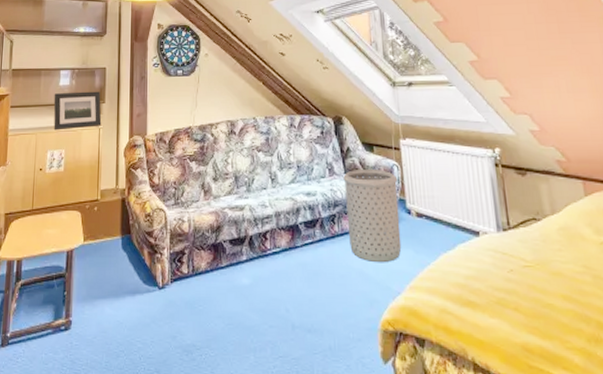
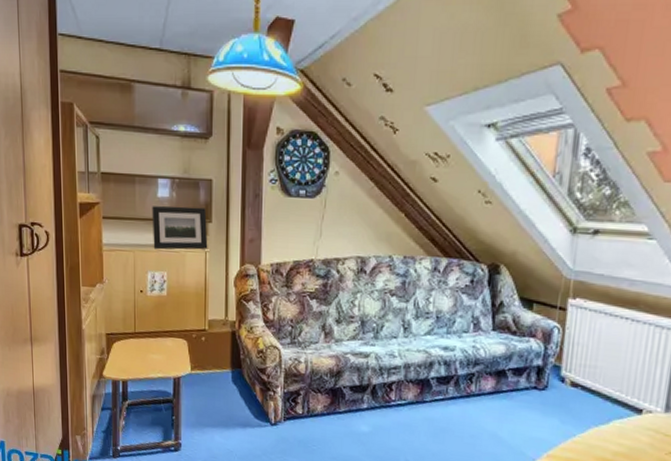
laundry basket: present [343,170,402,262] -> none [486,327,557,429]

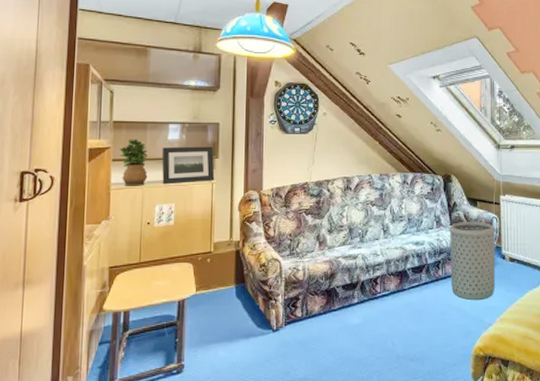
potted plant: none [109,194,139,250] -> present [119,139,148,187]
laundry basket: none [486,327,557,429] -> present [449,222,496,300]

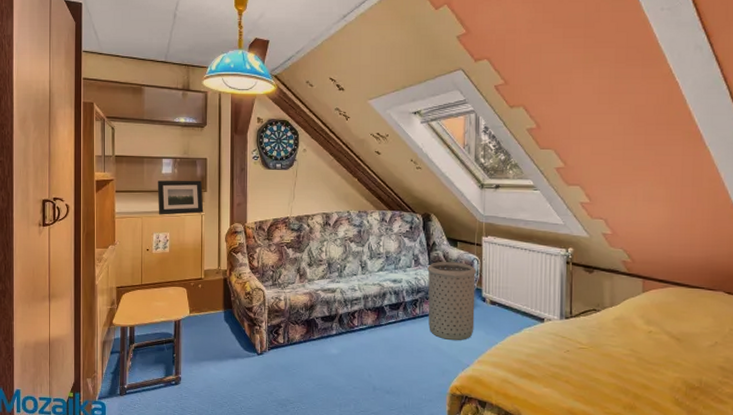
potted plant: present [119,139,148,187] -> none [121,172,146,217]

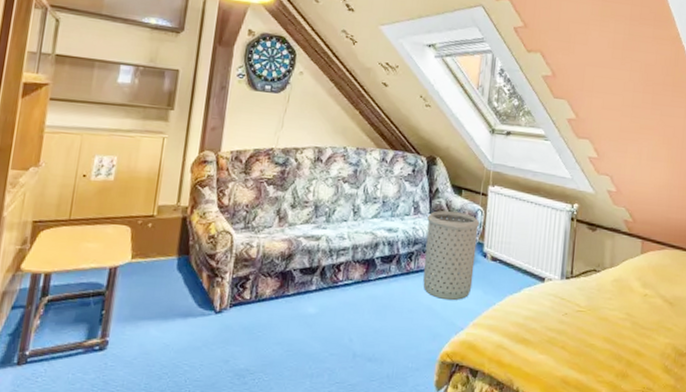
picture frame: present [157,180,204,215] -> none [105,91,169,135]

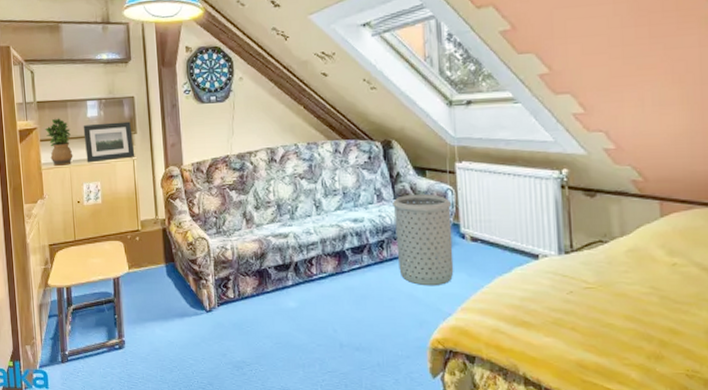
potted plant: none [58,77,93,133] -> present [45,118,73,167]
picture frame: none [105,91,169,135] -> present [83,121,135,163]

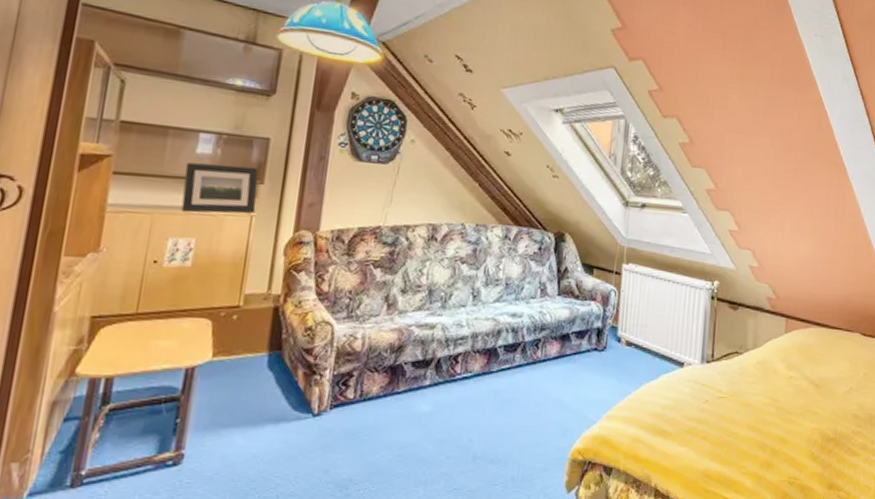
potted plant: present [45,118,73,167] -> none [123,147,166,212]
laundry basket: present [392,194,454,285] -> none [551,292,614,390]

